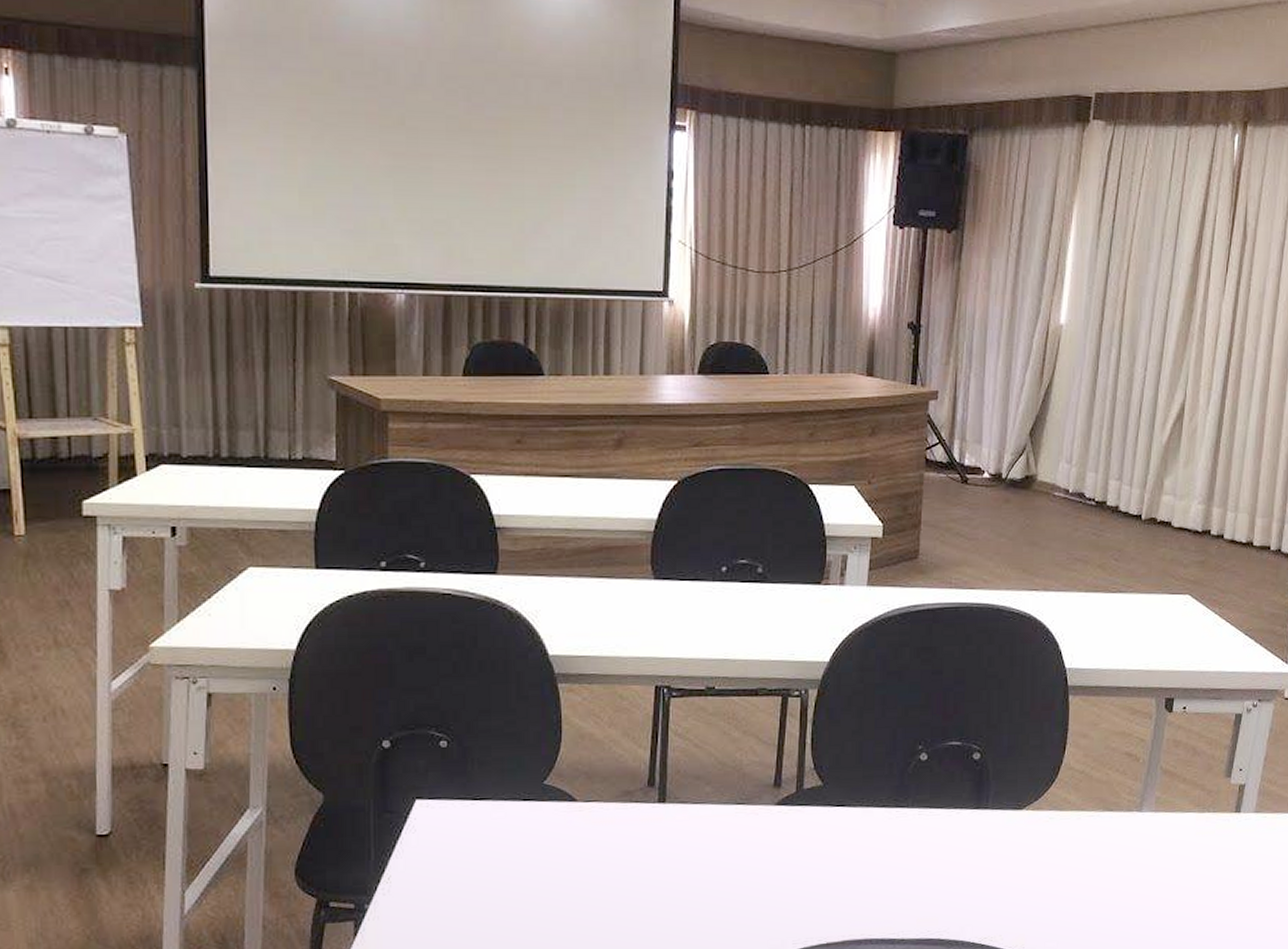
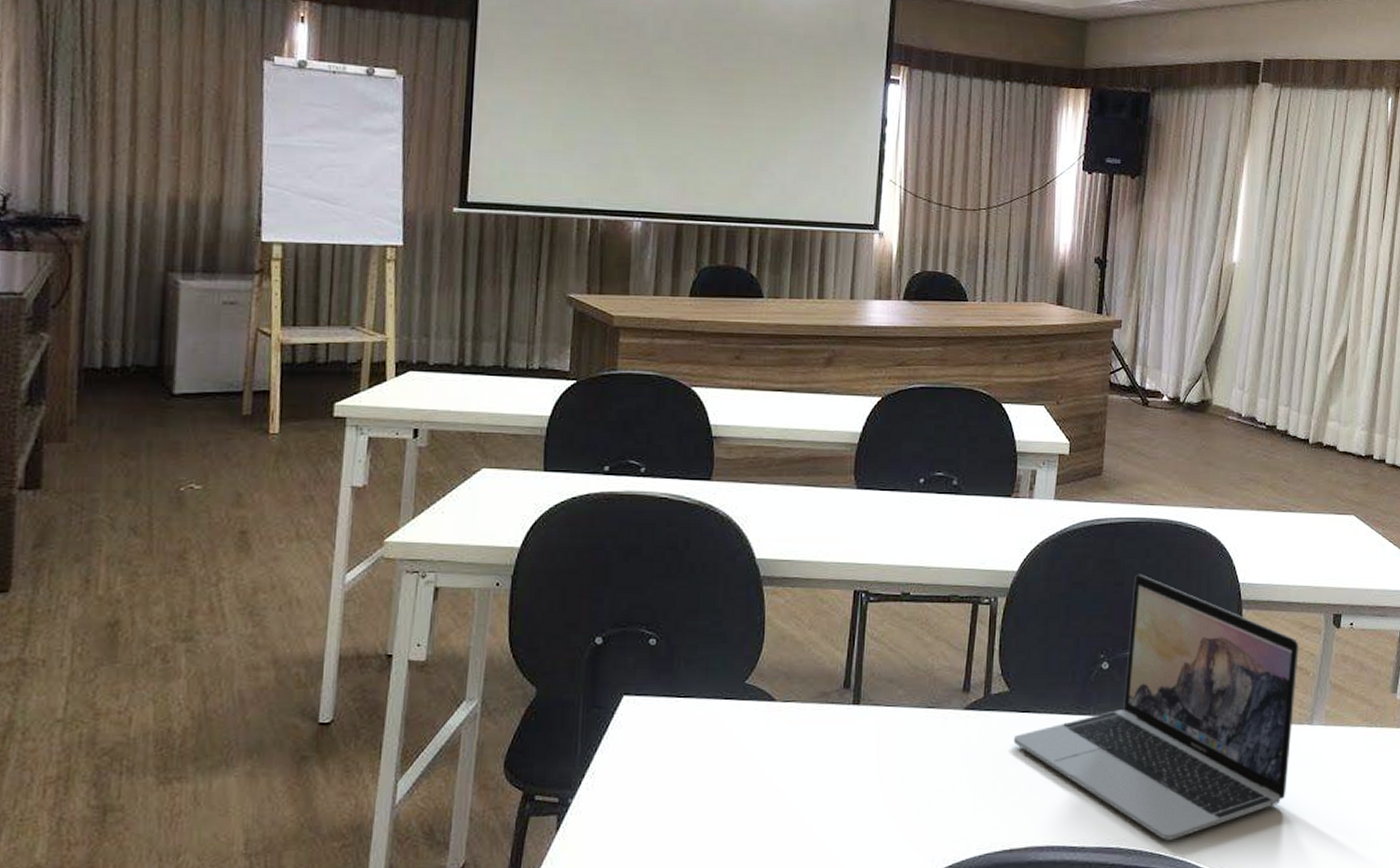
laptop: none [828,661,1128,931] -> present [1013,574,1299,840]

